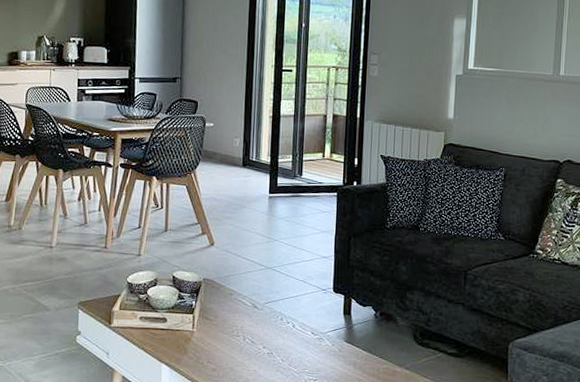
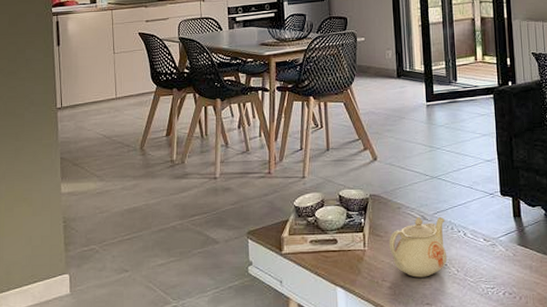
teapot: none [217,305,275,363] -> present [389,216,447,278]

